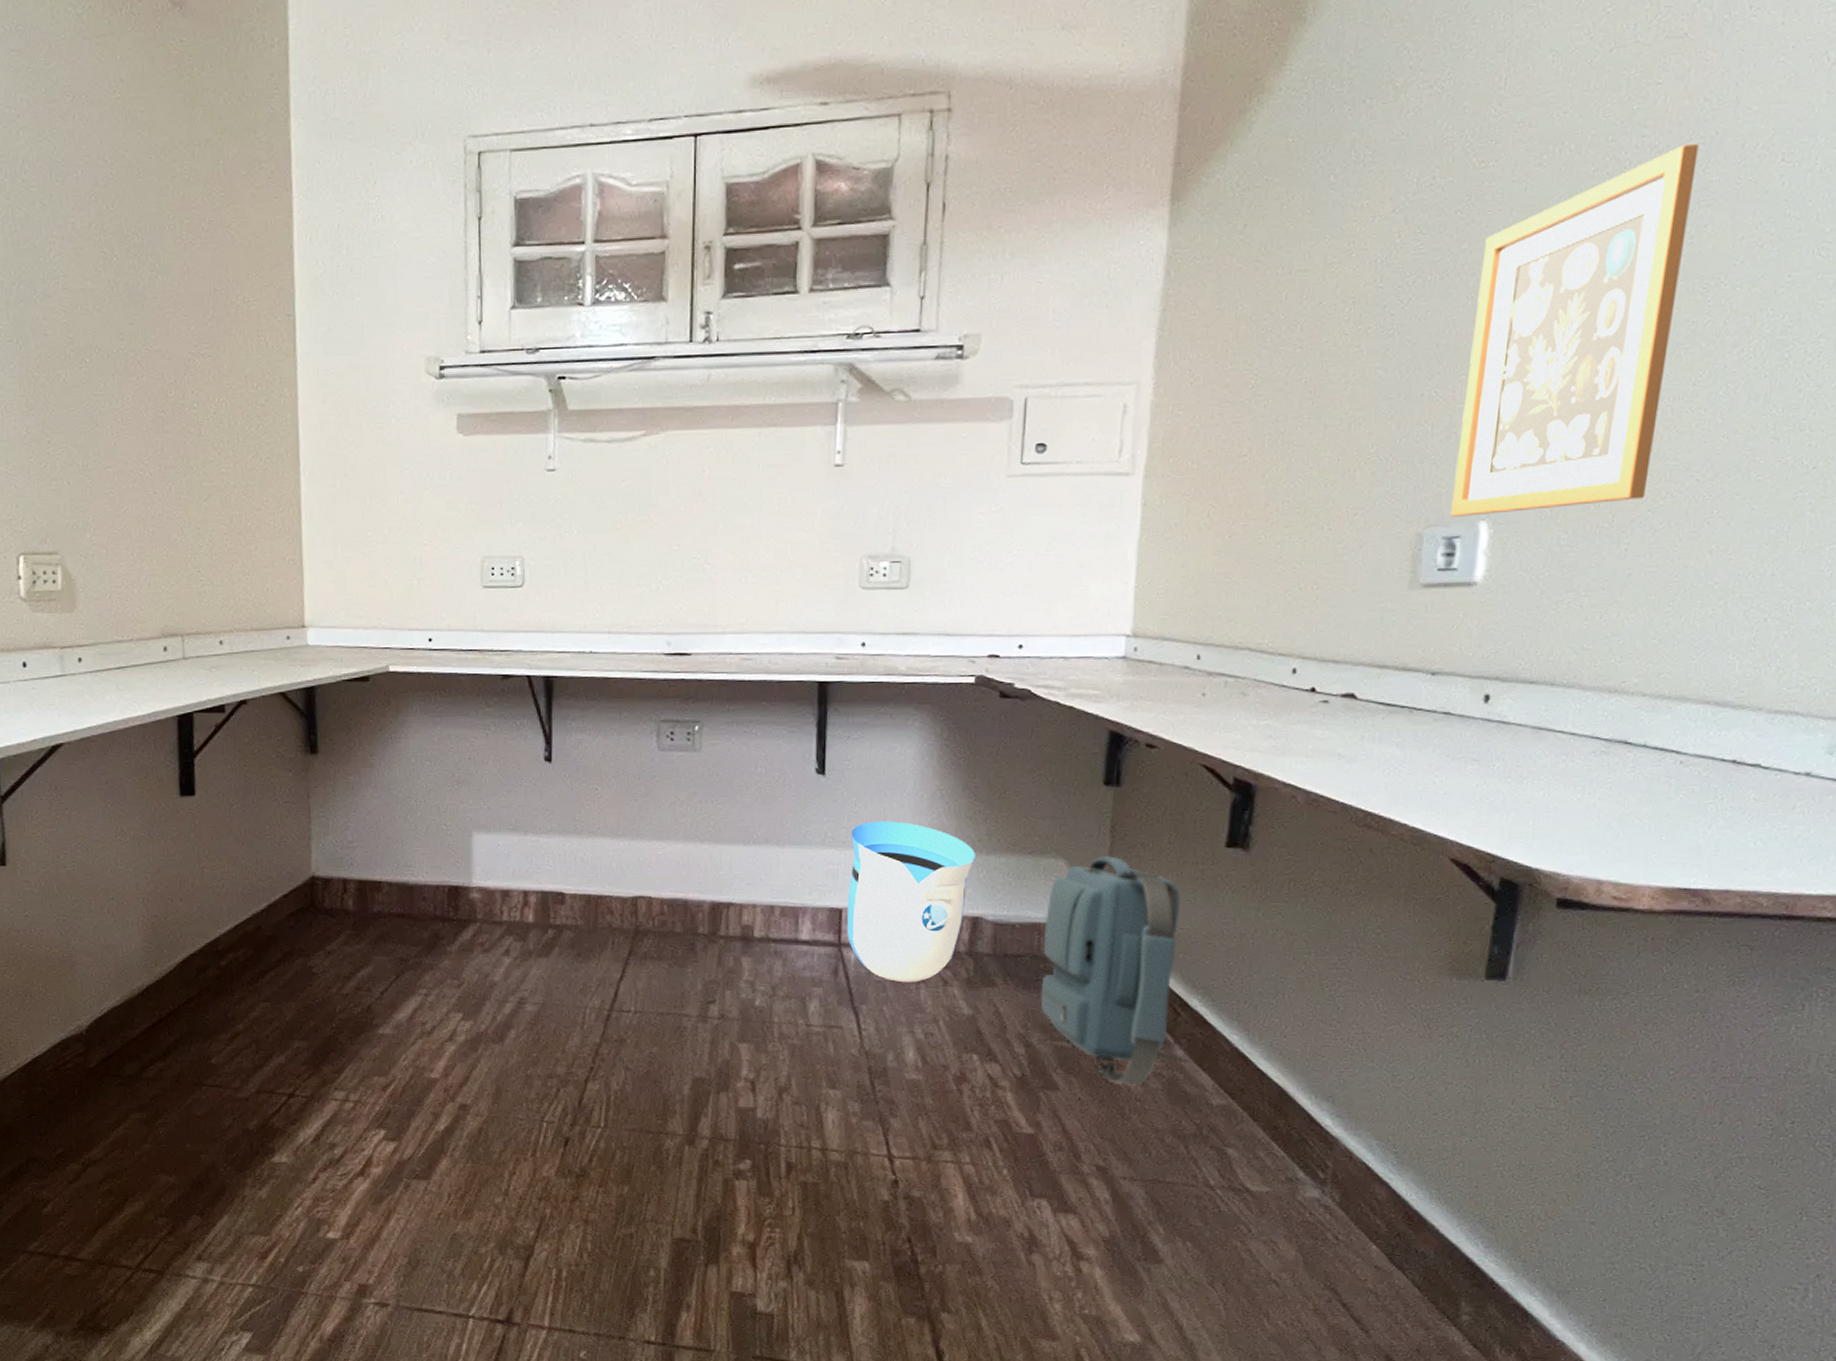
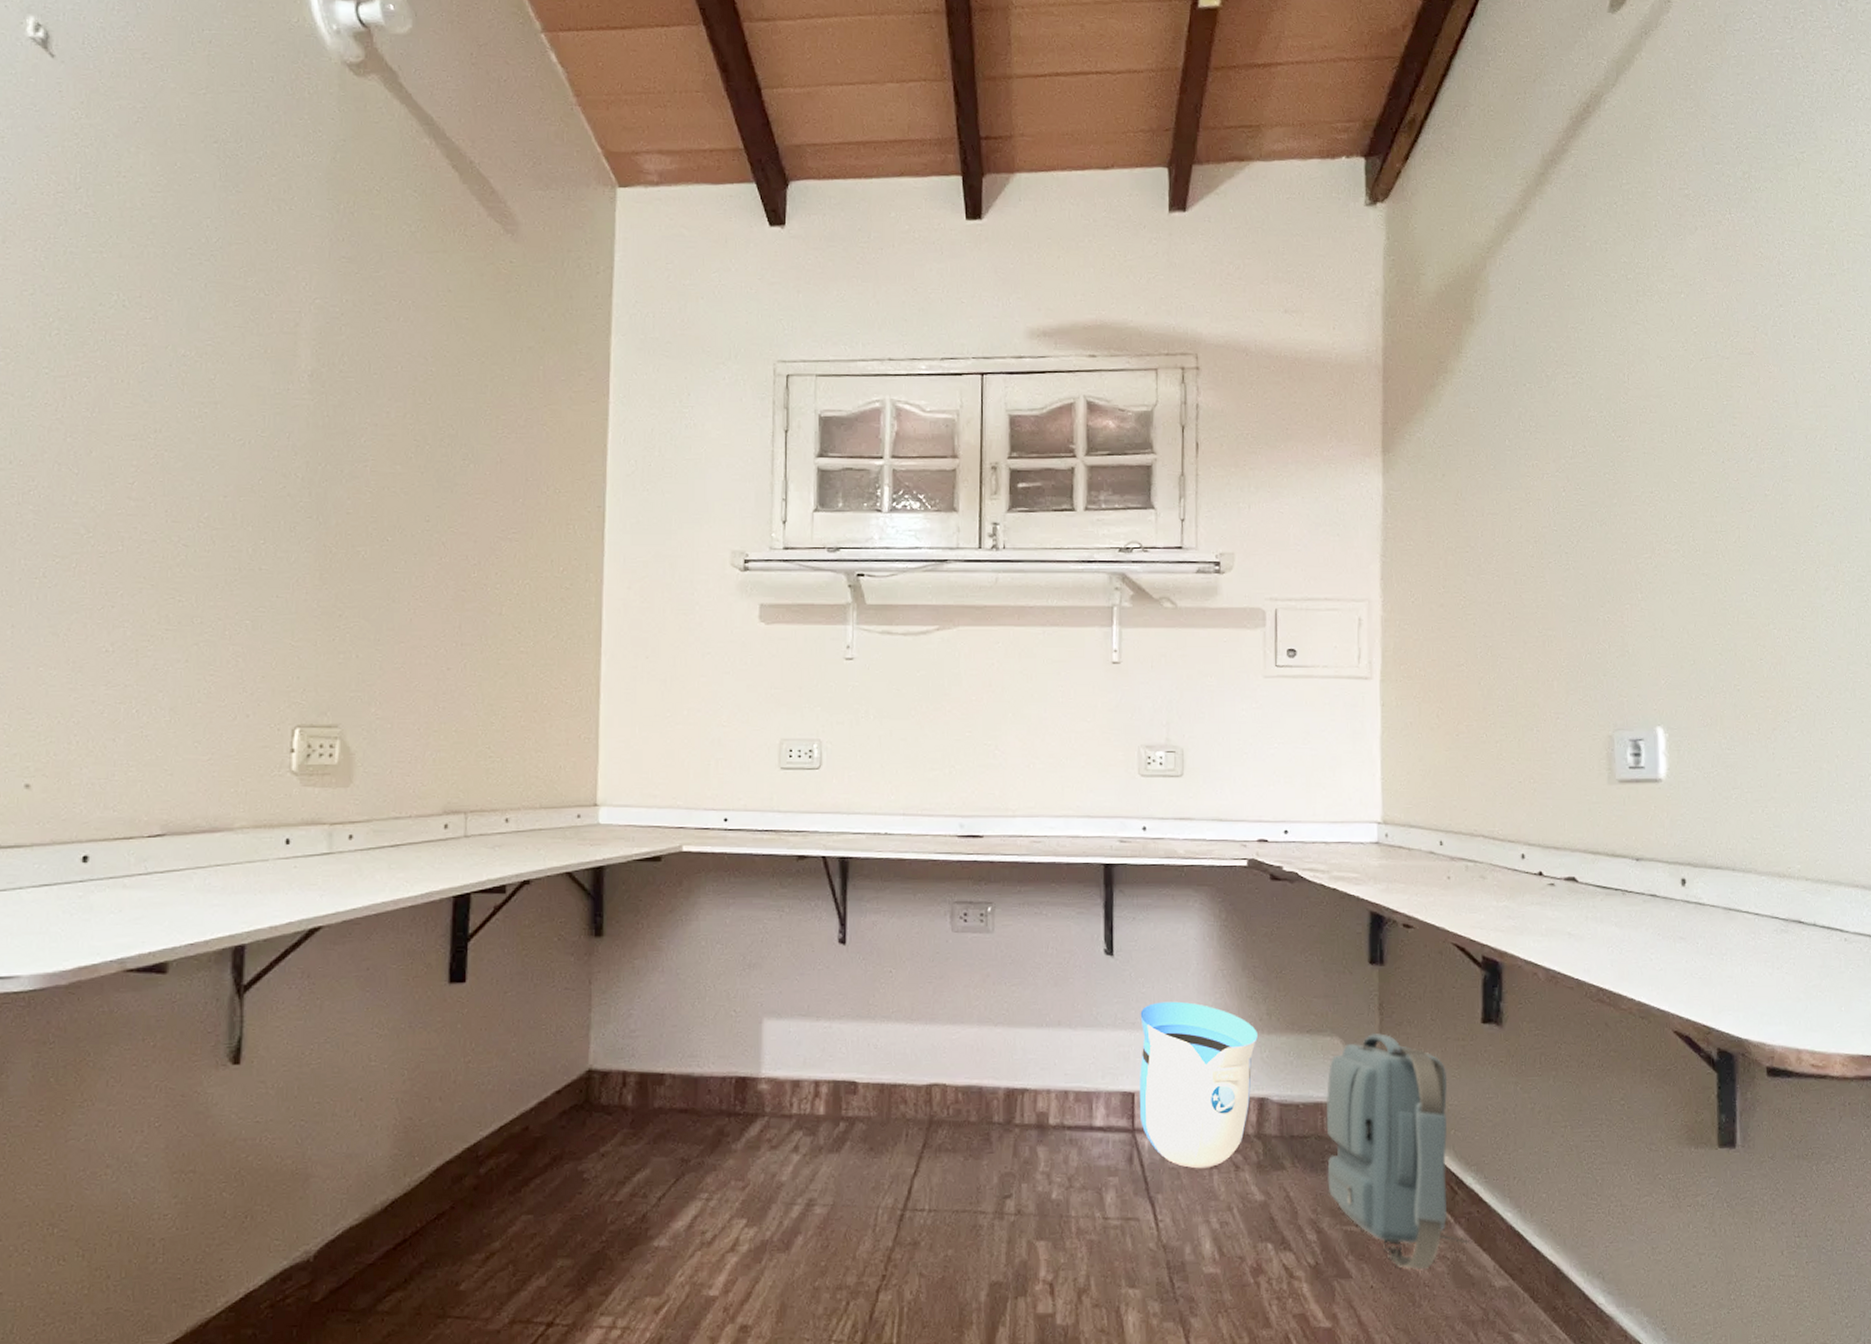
picture frame: present [1449,144,1699,517] -> none [1630,433,1781,722]

